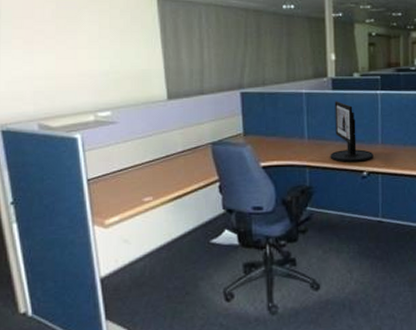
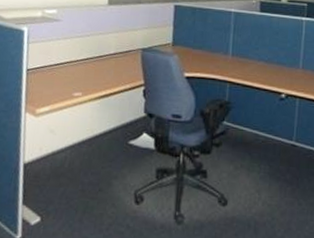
computer monitor: present [330,101,374,162] -> none [251,22,294,84]

